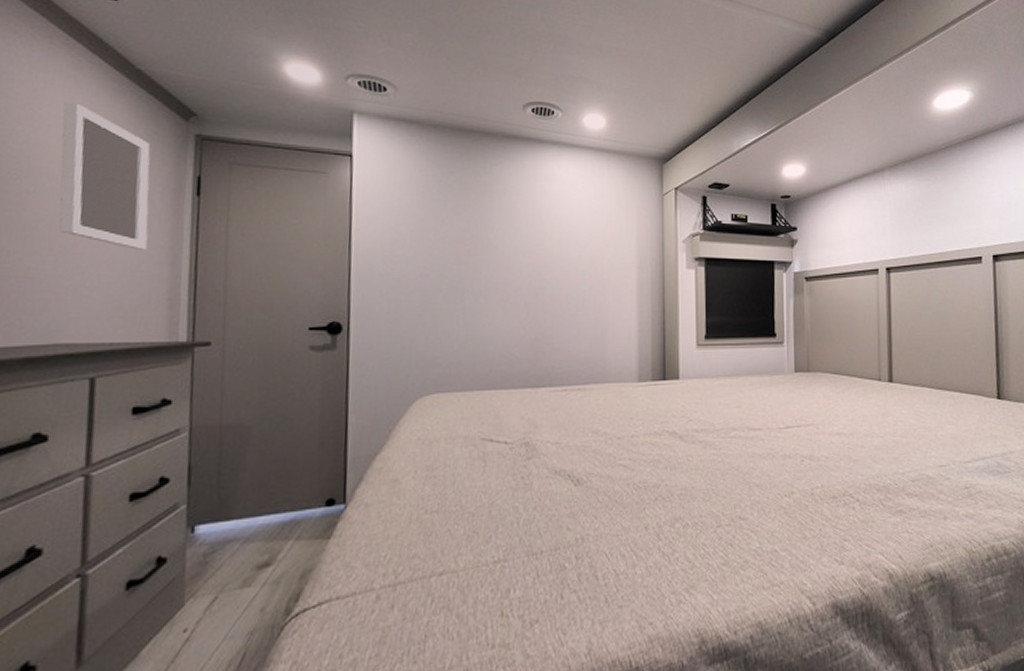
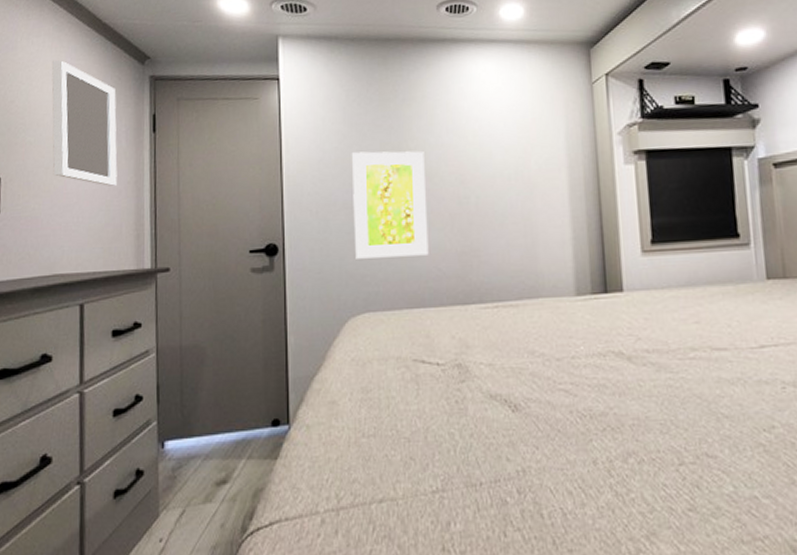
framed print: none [426,237,504,341] -> present [351,151,429,259]

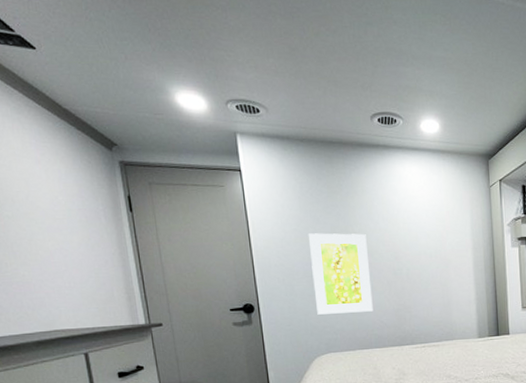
home mirror: present [51,59,117,186] -> none [15,140,102,257]

